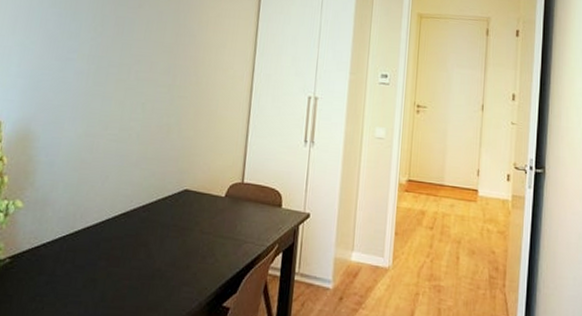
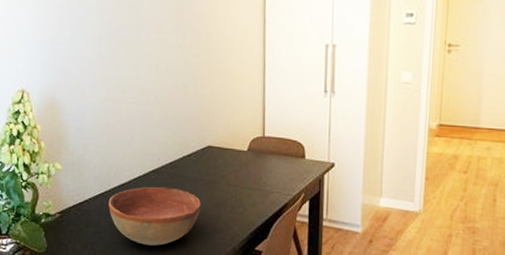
bowl: none [67,231,171,300] -> present [108,186,201,246]

